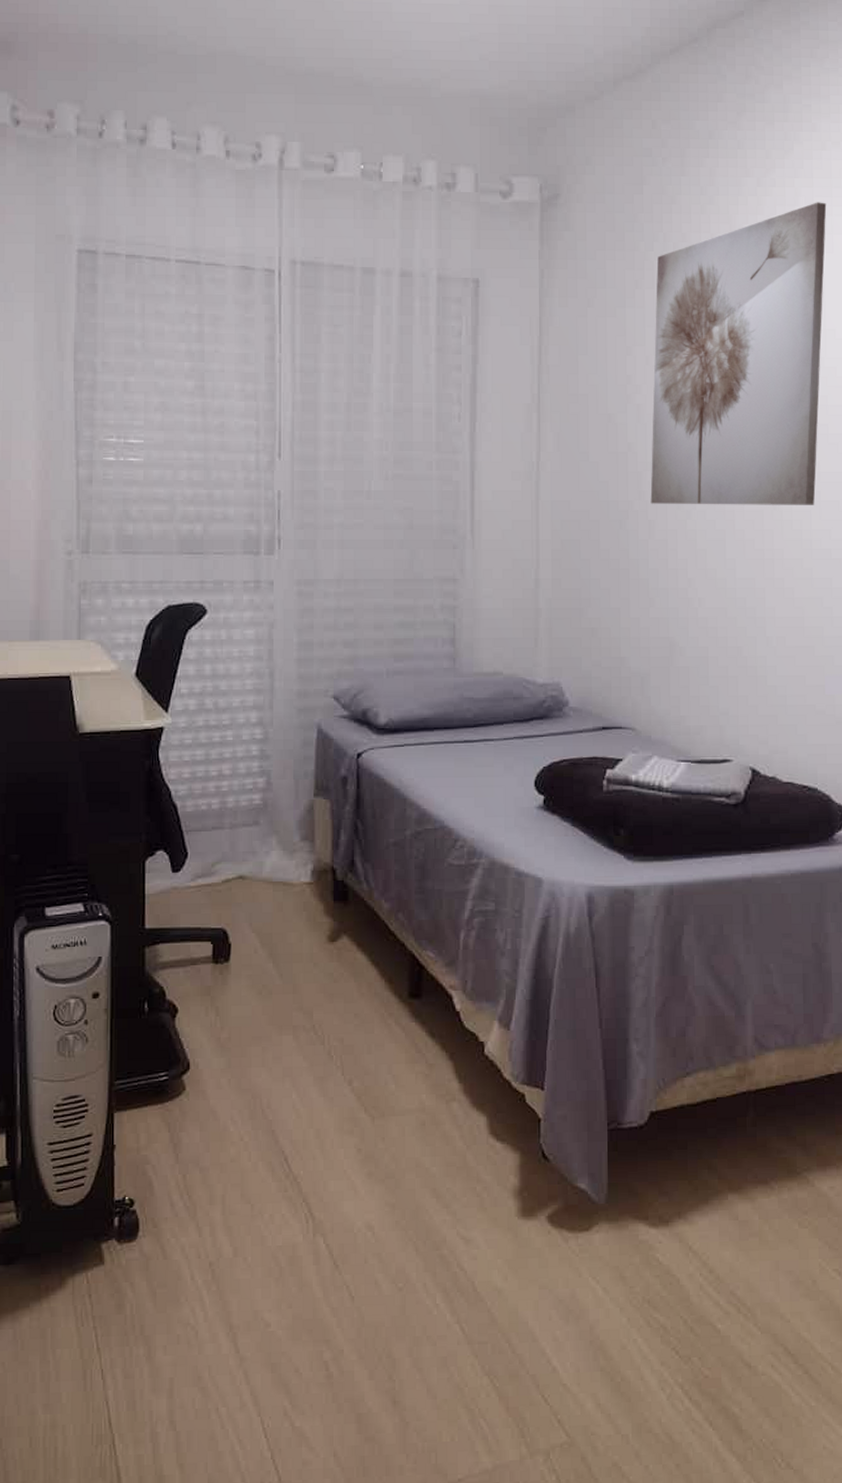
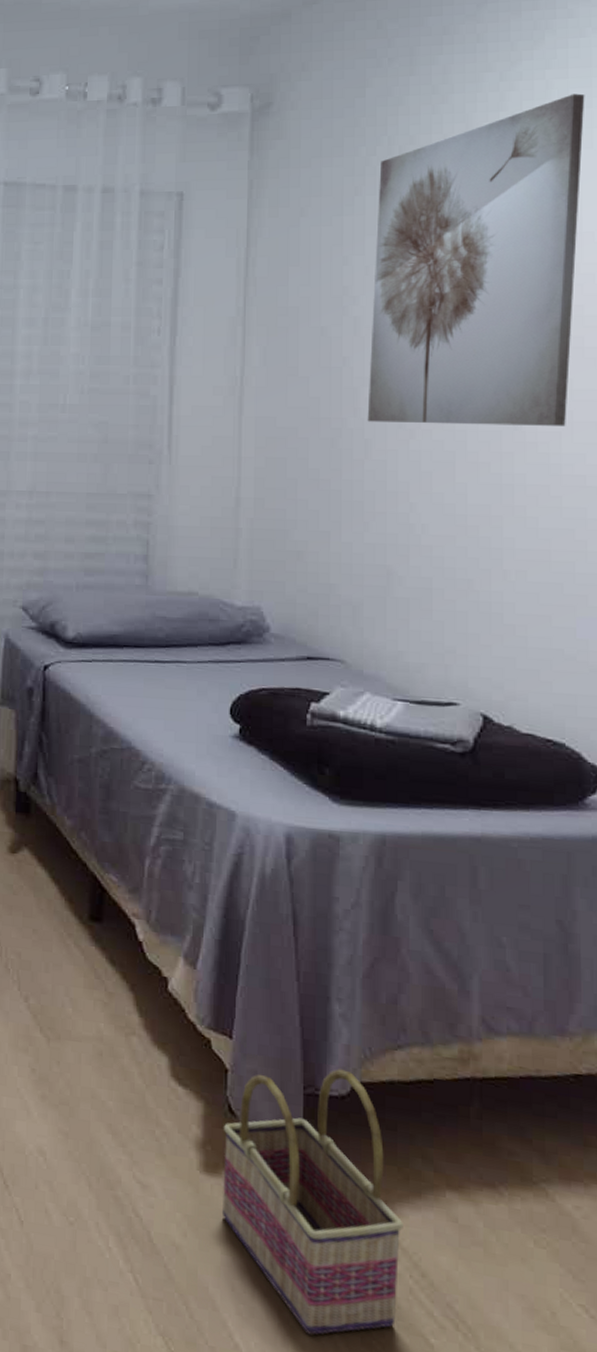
basket: none [537,1102,694,1345] -> present [223,1069,403,1336]

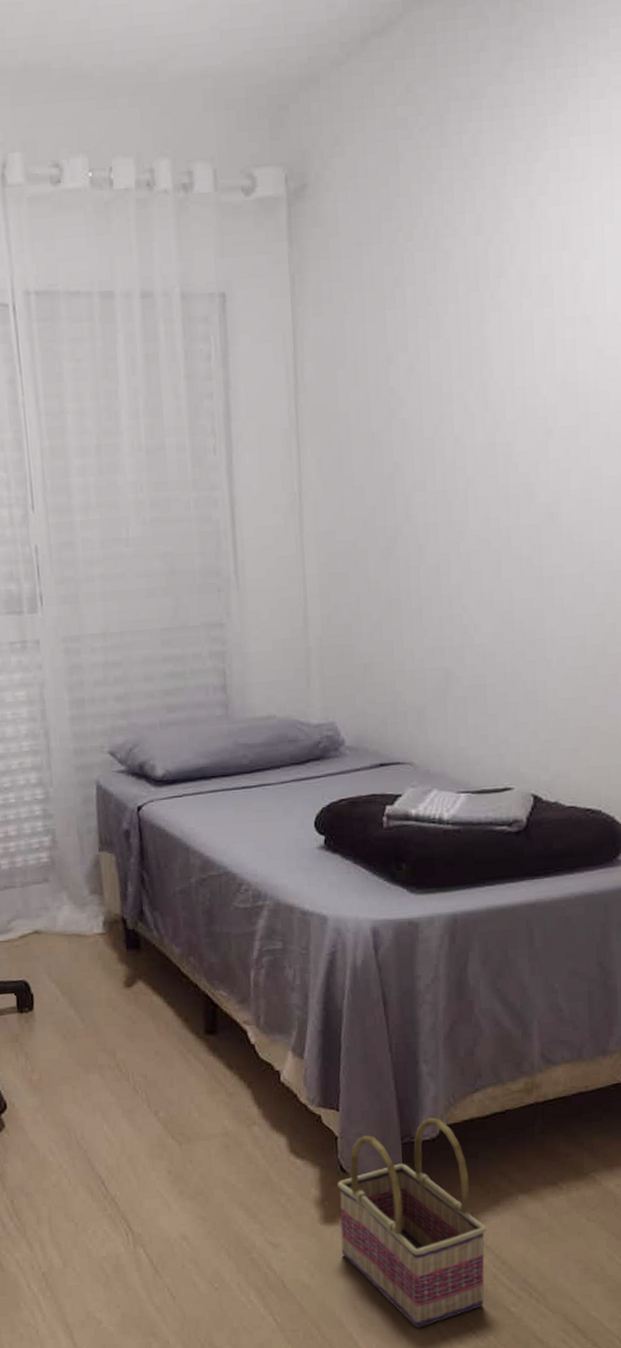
wall art: present [367,93,585,426] -> none [417,162,607,527]

